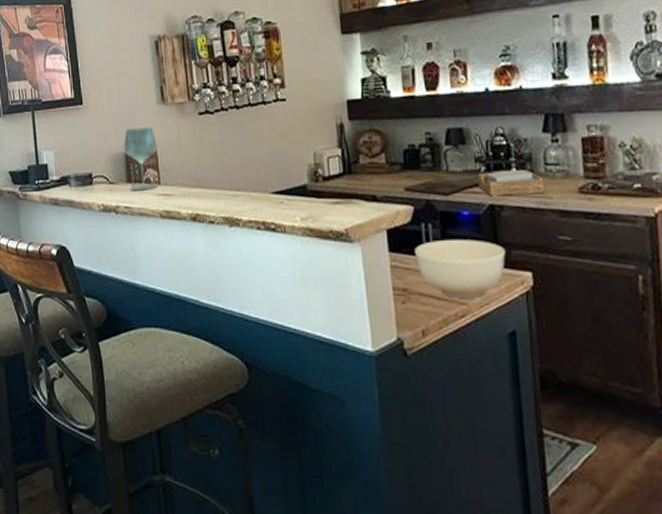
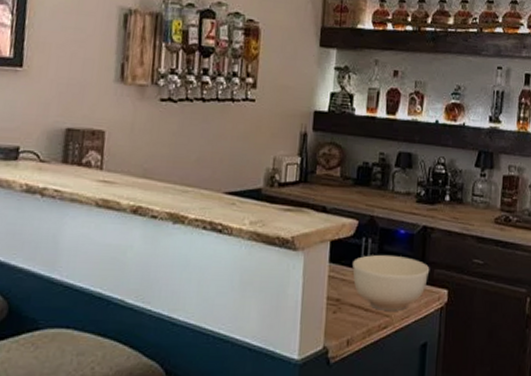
wine glass: present [123,127,158,191] -> none [64,103,107,175]
cutting board: present [403,168,497,196] -> none [351,191,434,214]
napkin holder: present [478,169,545,197] -> none [417,195,470,221]

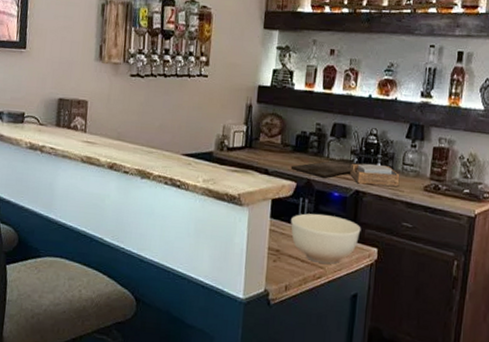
cutting board: none [351,191,434,214] -> present [290,158,366,178]
napkin holder: none [417,195,470,221] -> present [350,163,400,188]

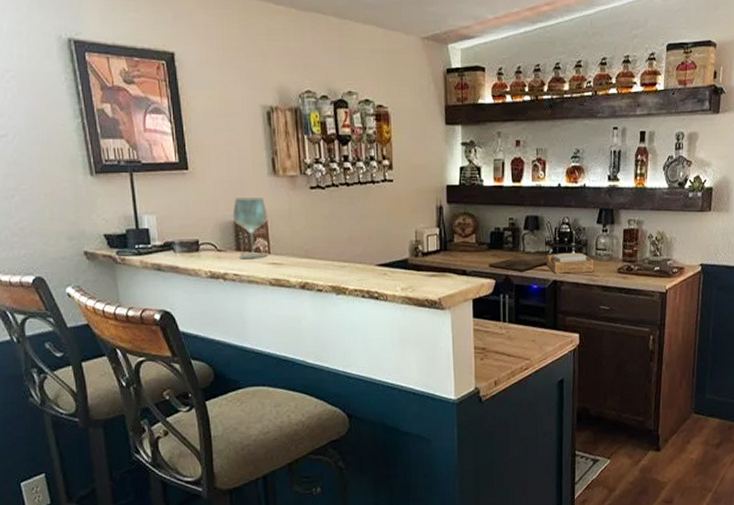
wine glass: none [57,78,89,136] -> present [232,198,268,259]
bowl: present [290,213,361,264] -> none [494,307,562,355]

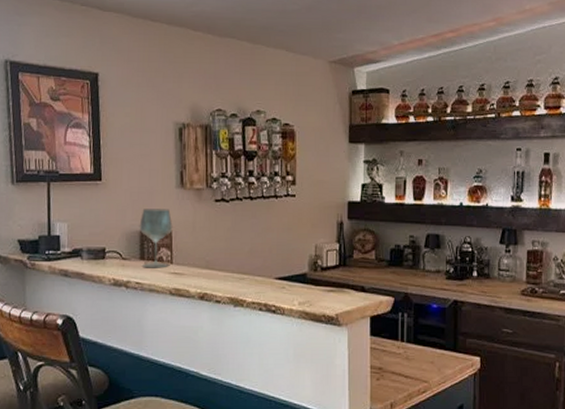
cutting board: present [488,250,561,272] -> none [387,269,462,291]
napkin holder: present [546,252,594,274] -> none [447,272,497,294]

